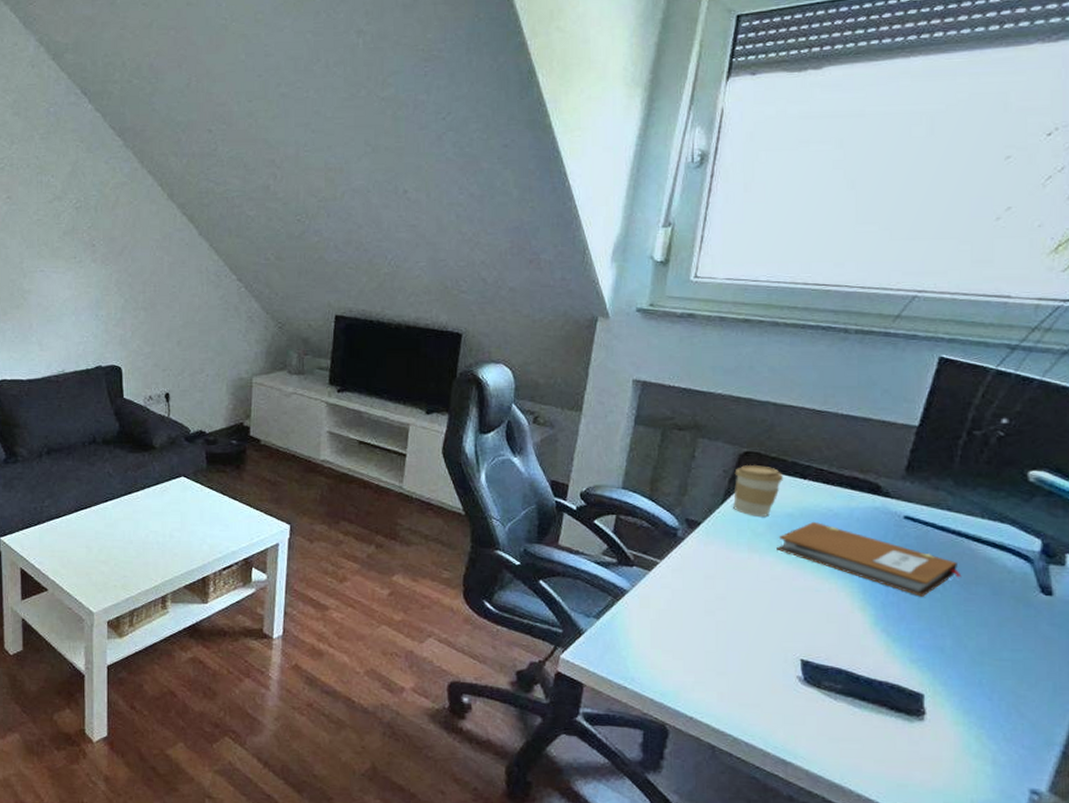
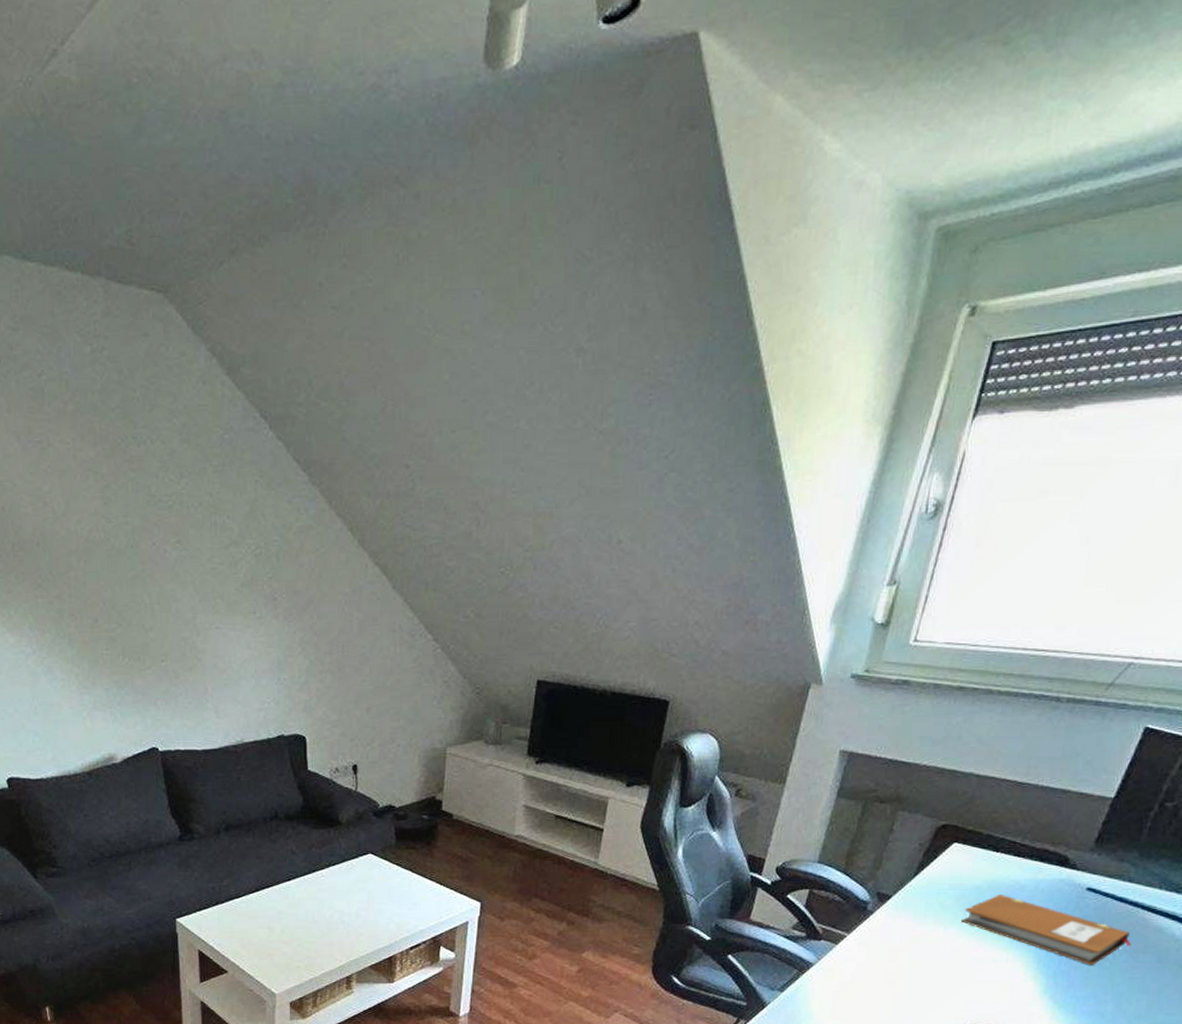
coffee cup: present [733,464,783,517] -> none [925,837,977,889]

